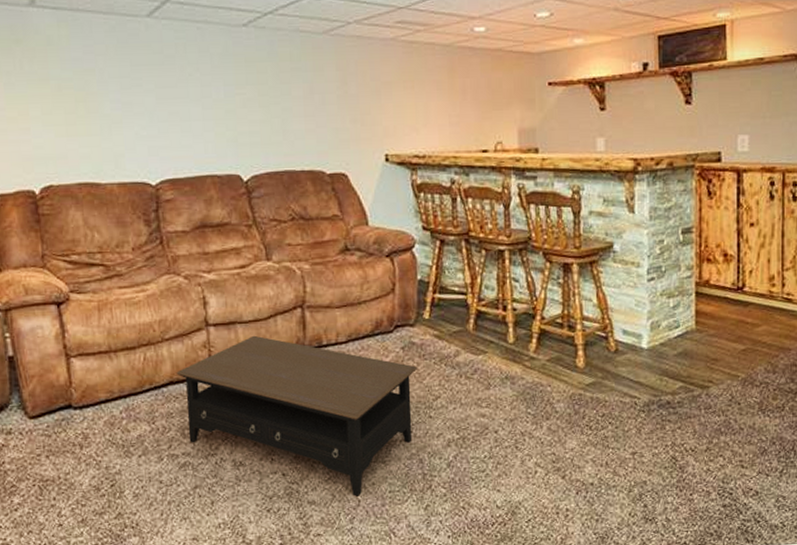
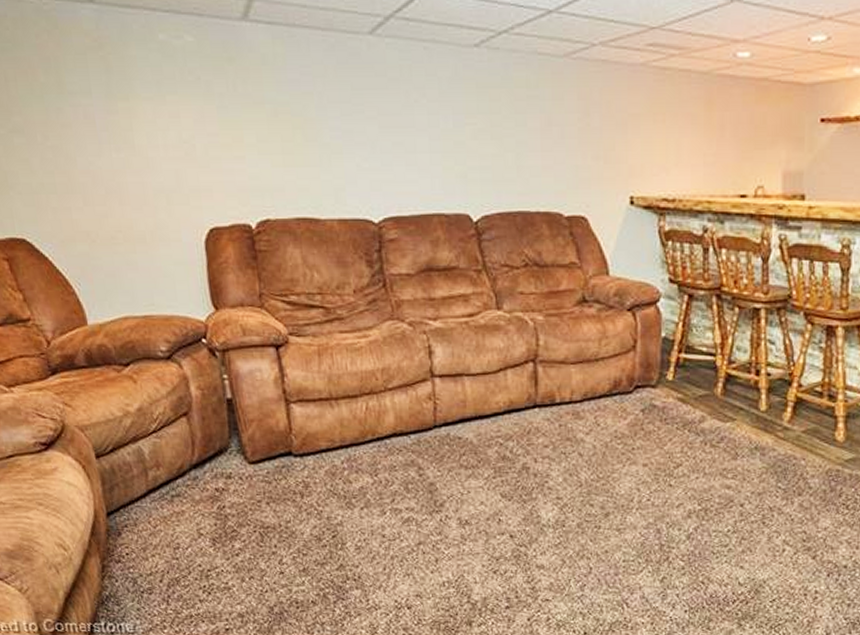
coffee table: present [176,335,418,497] -> none [399,389,659,564]

